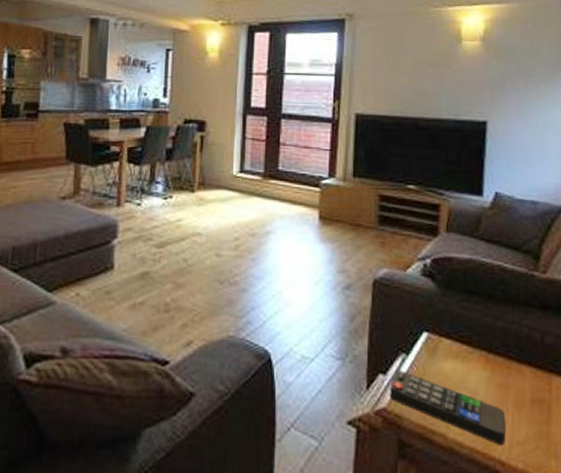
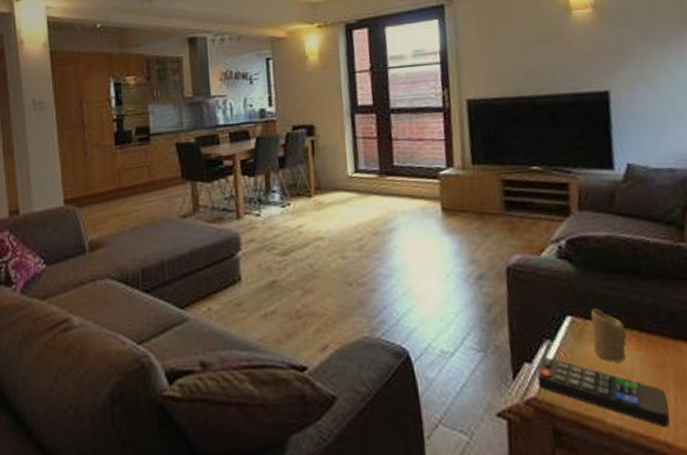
candle: none [445,327,476,380] -> present [591,308,627,362]

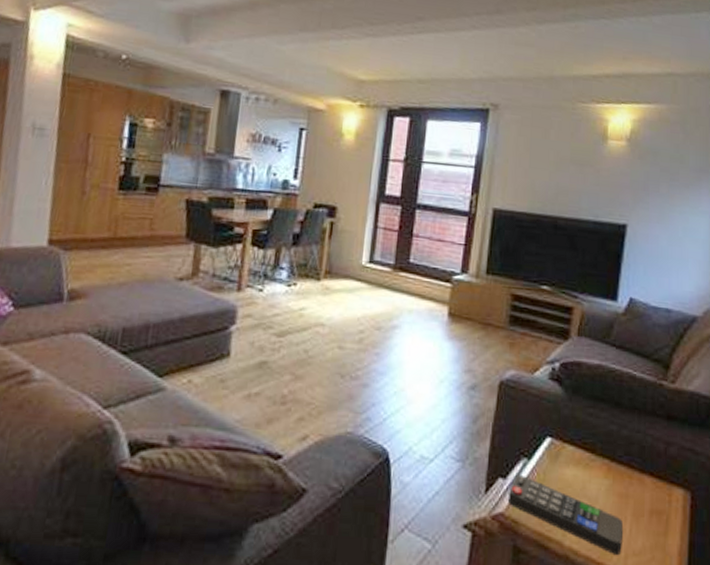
candle: present [591,308,627,362] -> none [566,433,598,488]

